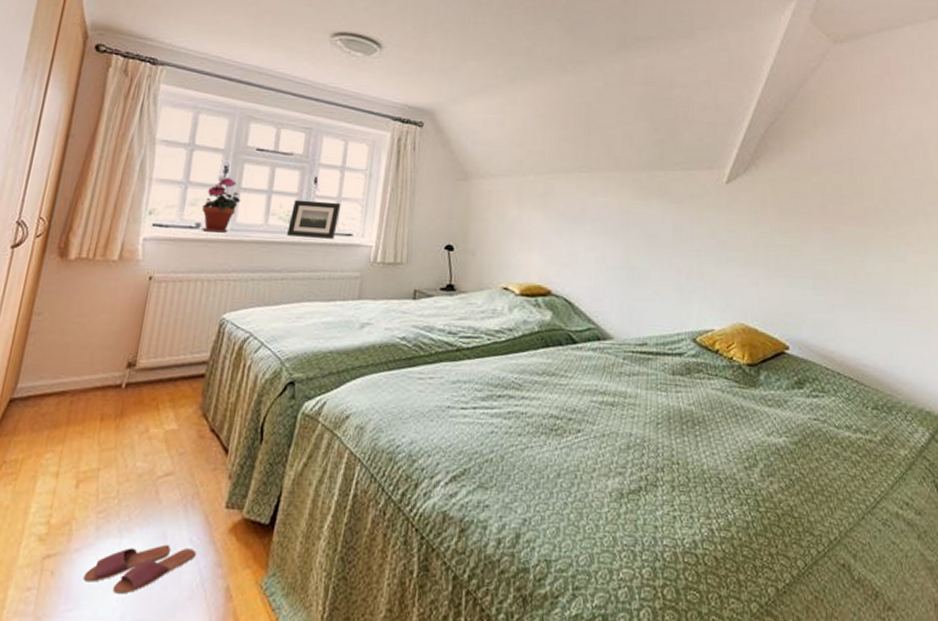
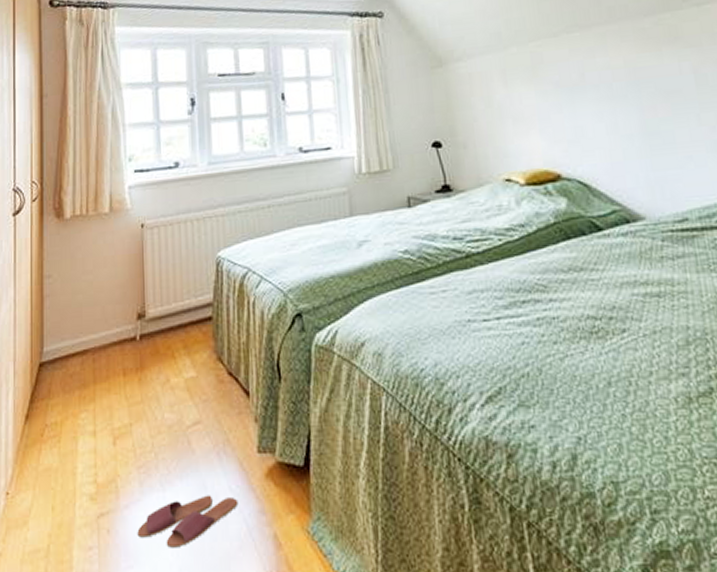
potted plant: present [202,177,241,234] -> none [177,110,213,171]
picture frame: present [287,199,341,239] -> none [264,116,314,160]

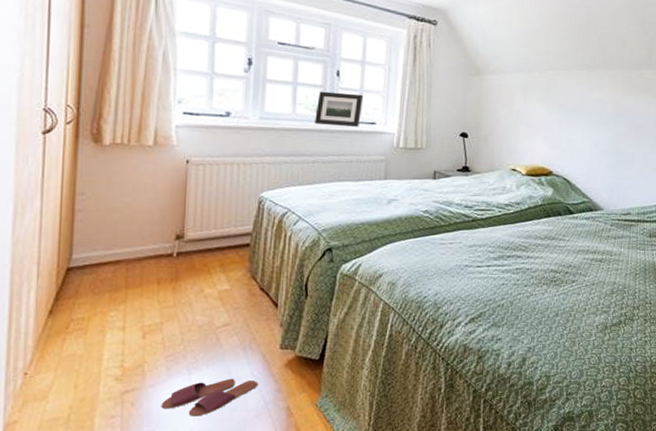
picture frame: none [264,116,314,160] -> present [315,91,364,127]

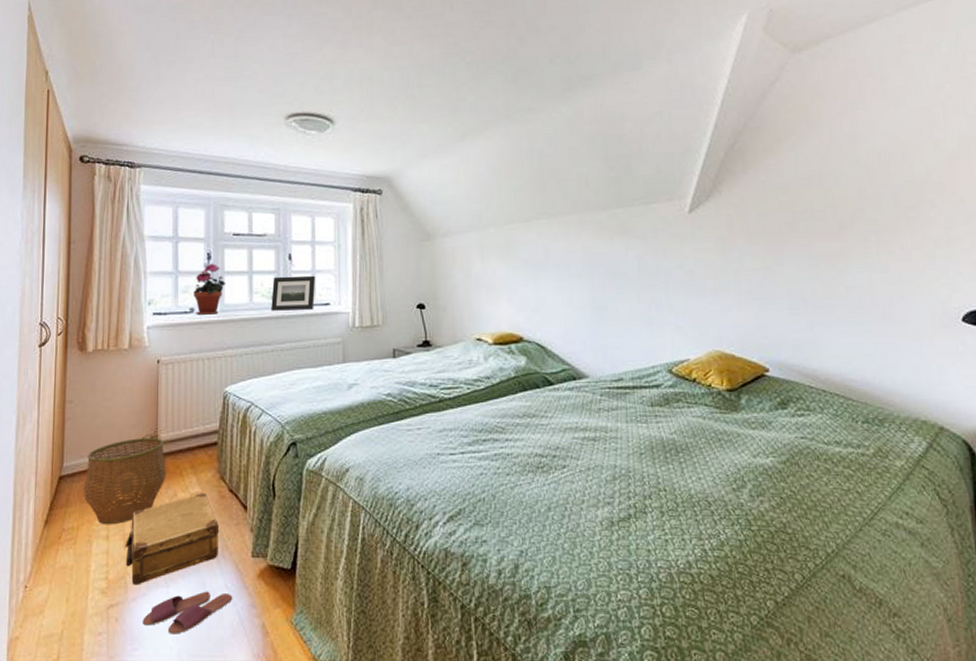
basket: none [95,232,193,317] -> present [83,434,166,525]
suitcase: none [144,290,247,373] -> present [125,493,218,586]
potted plant: none [230,69,268,122] -> present [193,263,226,316]

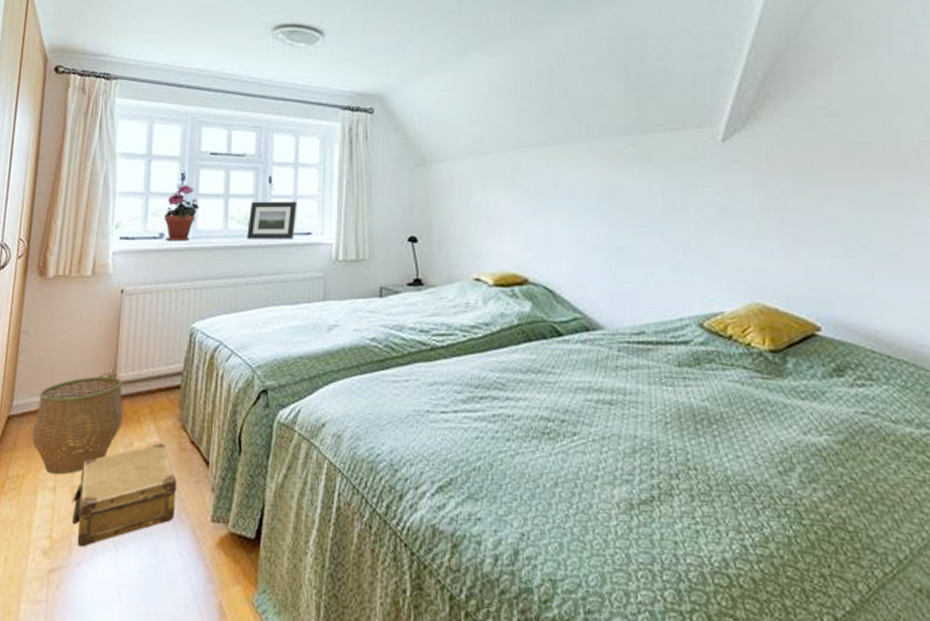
slippers: present [142,591,233,634] -> none [86,559,188,609]

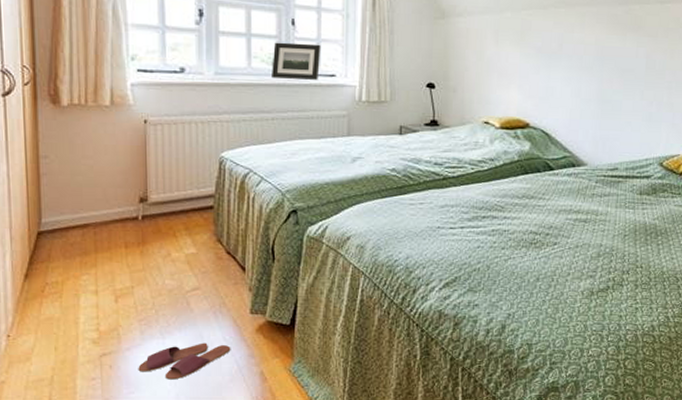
basket: present [31,372,124,475] -> none [66,194,159,281]
suitcase: present [72,443,176,548] -> none [116,254,216,337]
slippers: none [86,559,188,609] -> present [138,342,231,380]
potted plant: present [164,185,200,242] -> none [184,21,221,78]

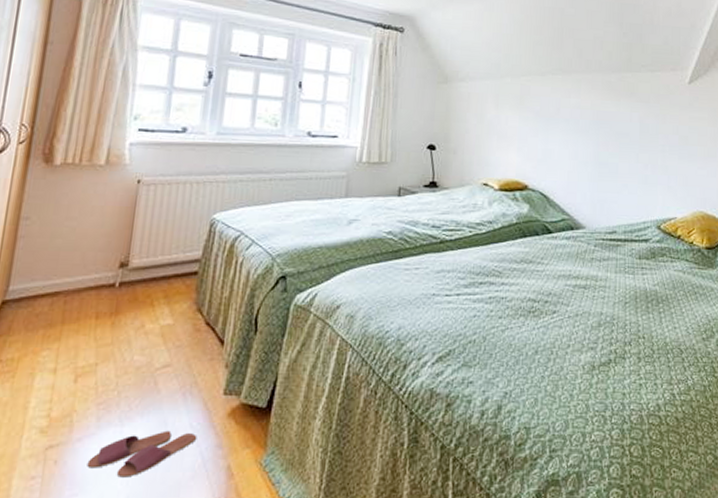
picture frame: present [272,42,321,80] -> none [274,103,326,141]

